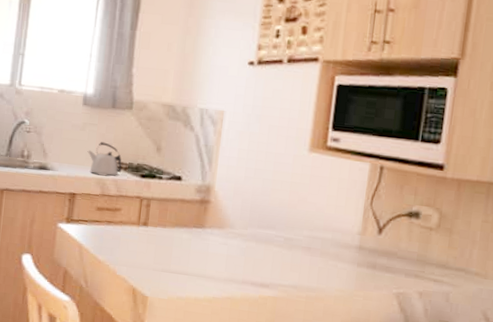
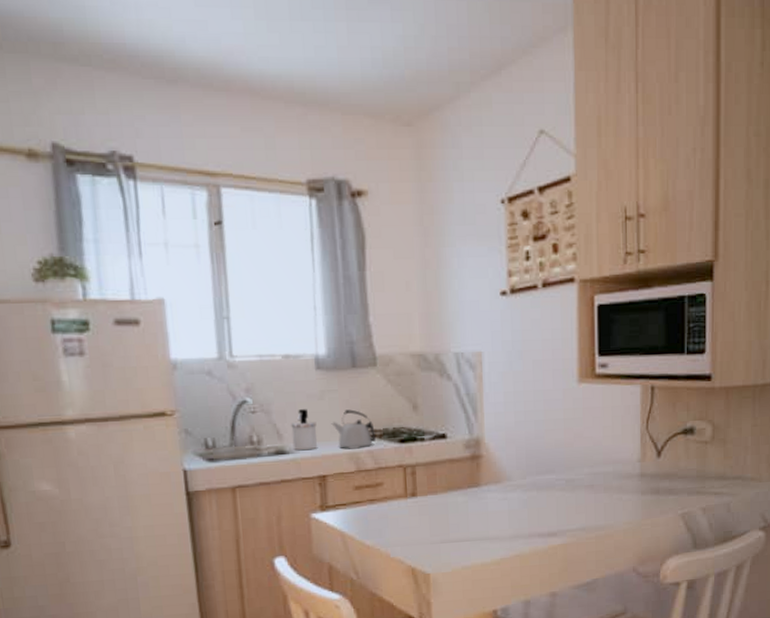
soap dispenser: none [53,135,76,170] -> present [291,409,317,451]

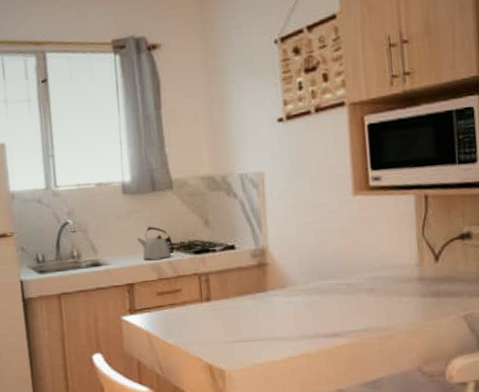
soap dispenser: present [291,409,317,451] -> none [104,227,125,263]

